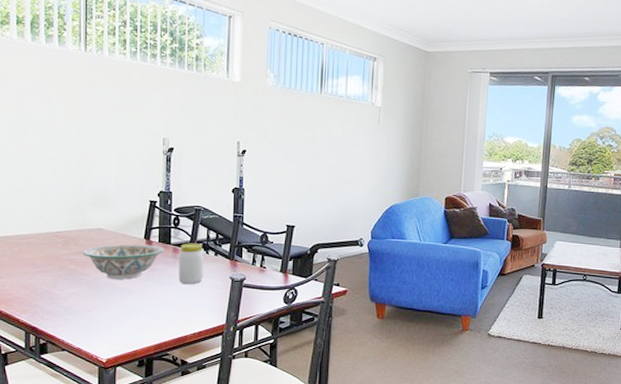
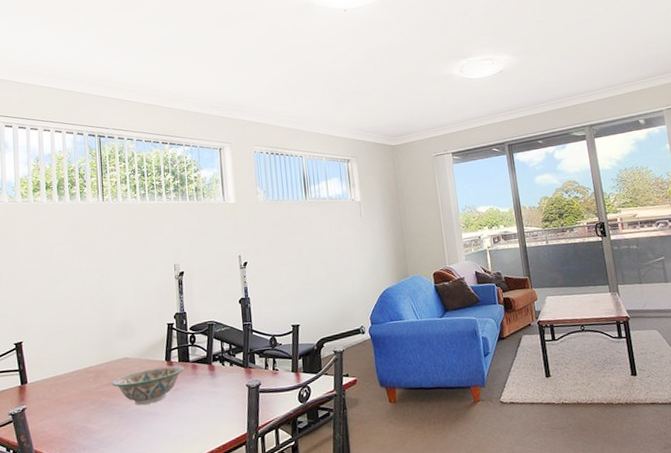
jar: present [179,243,204,285] -> none [198,356,222,399]

